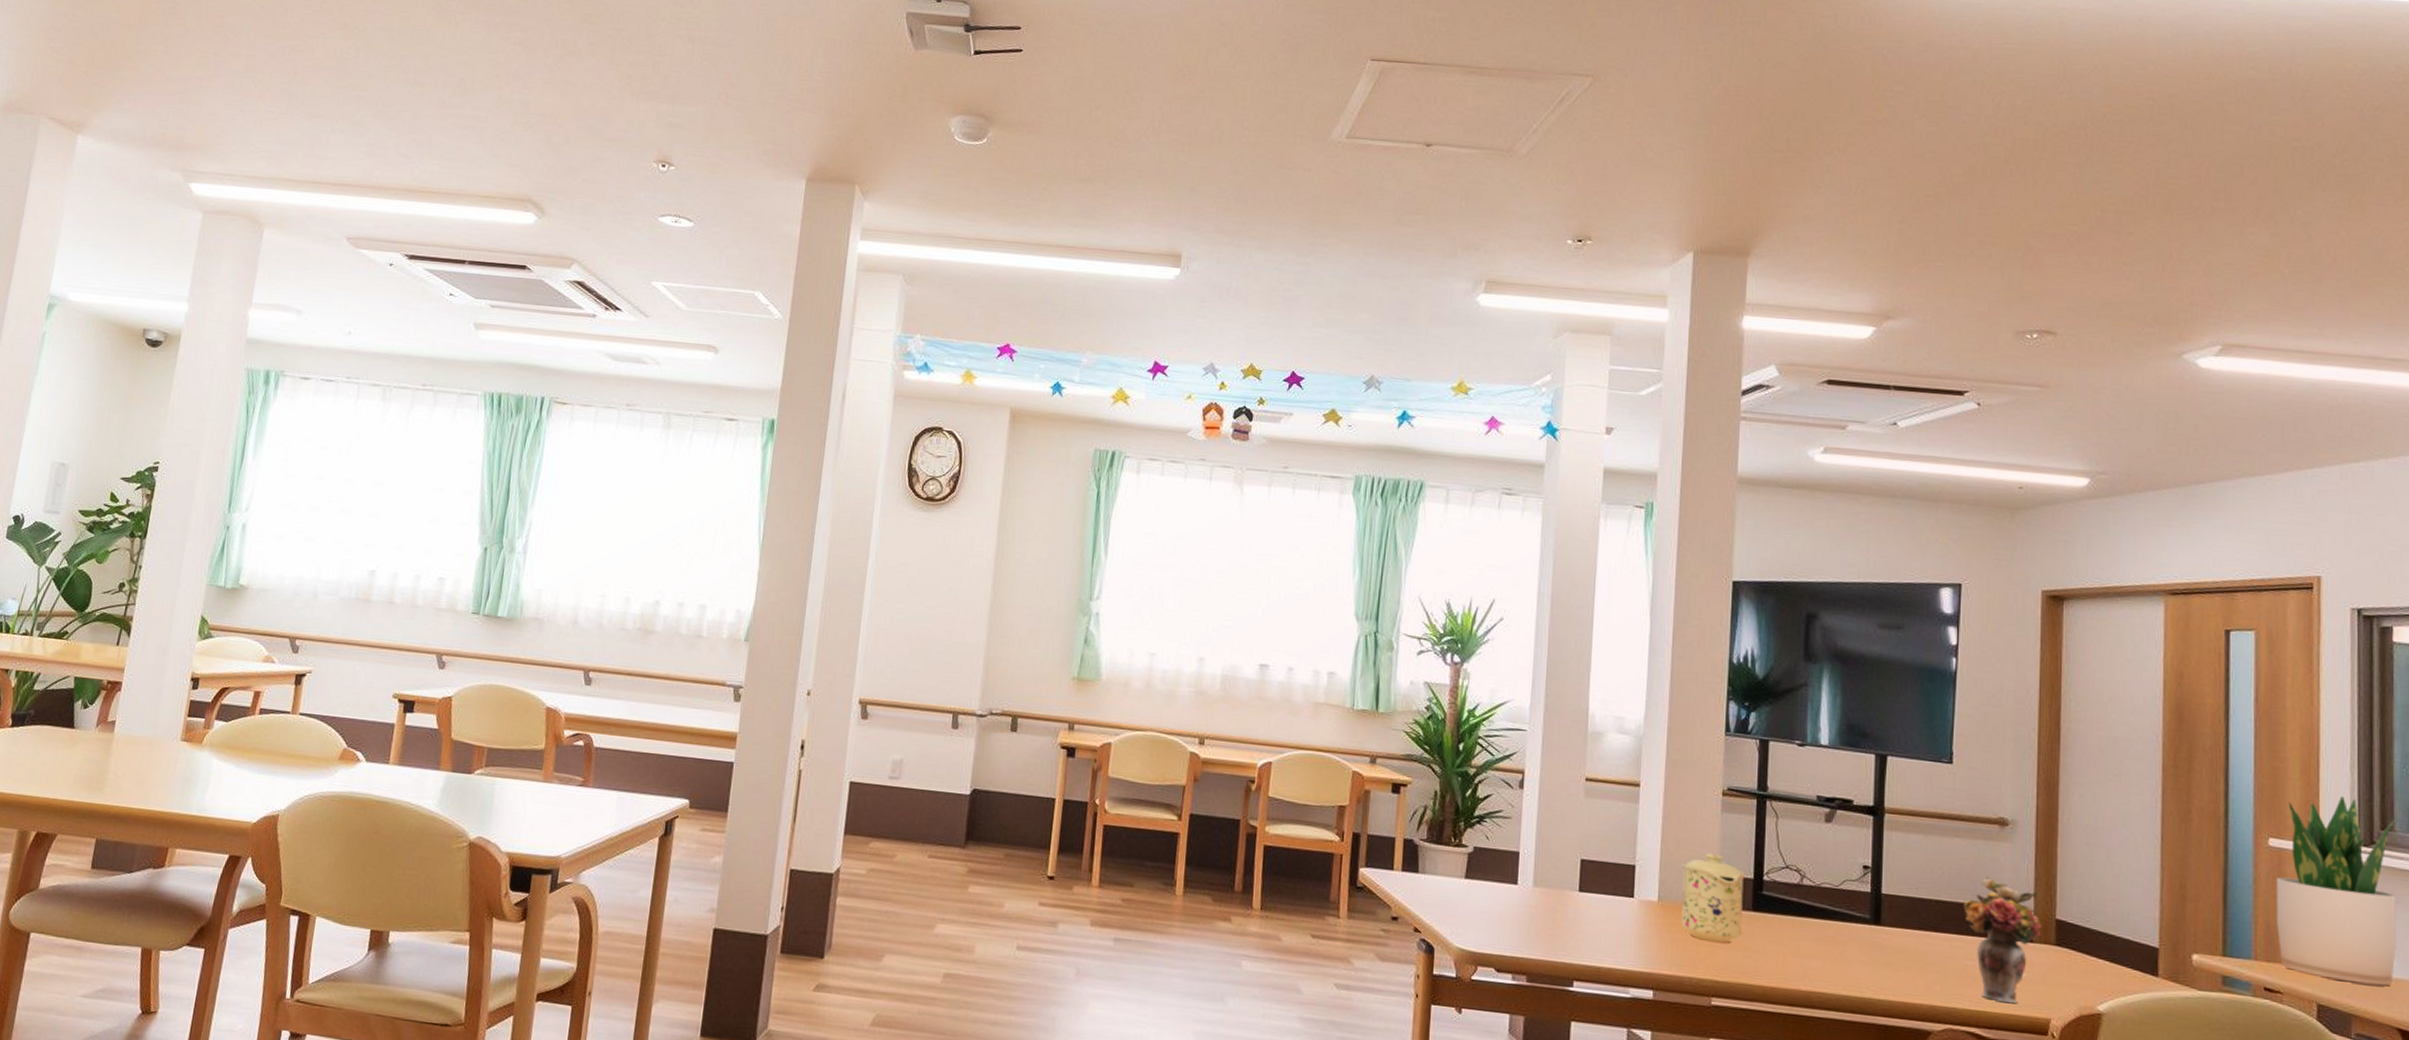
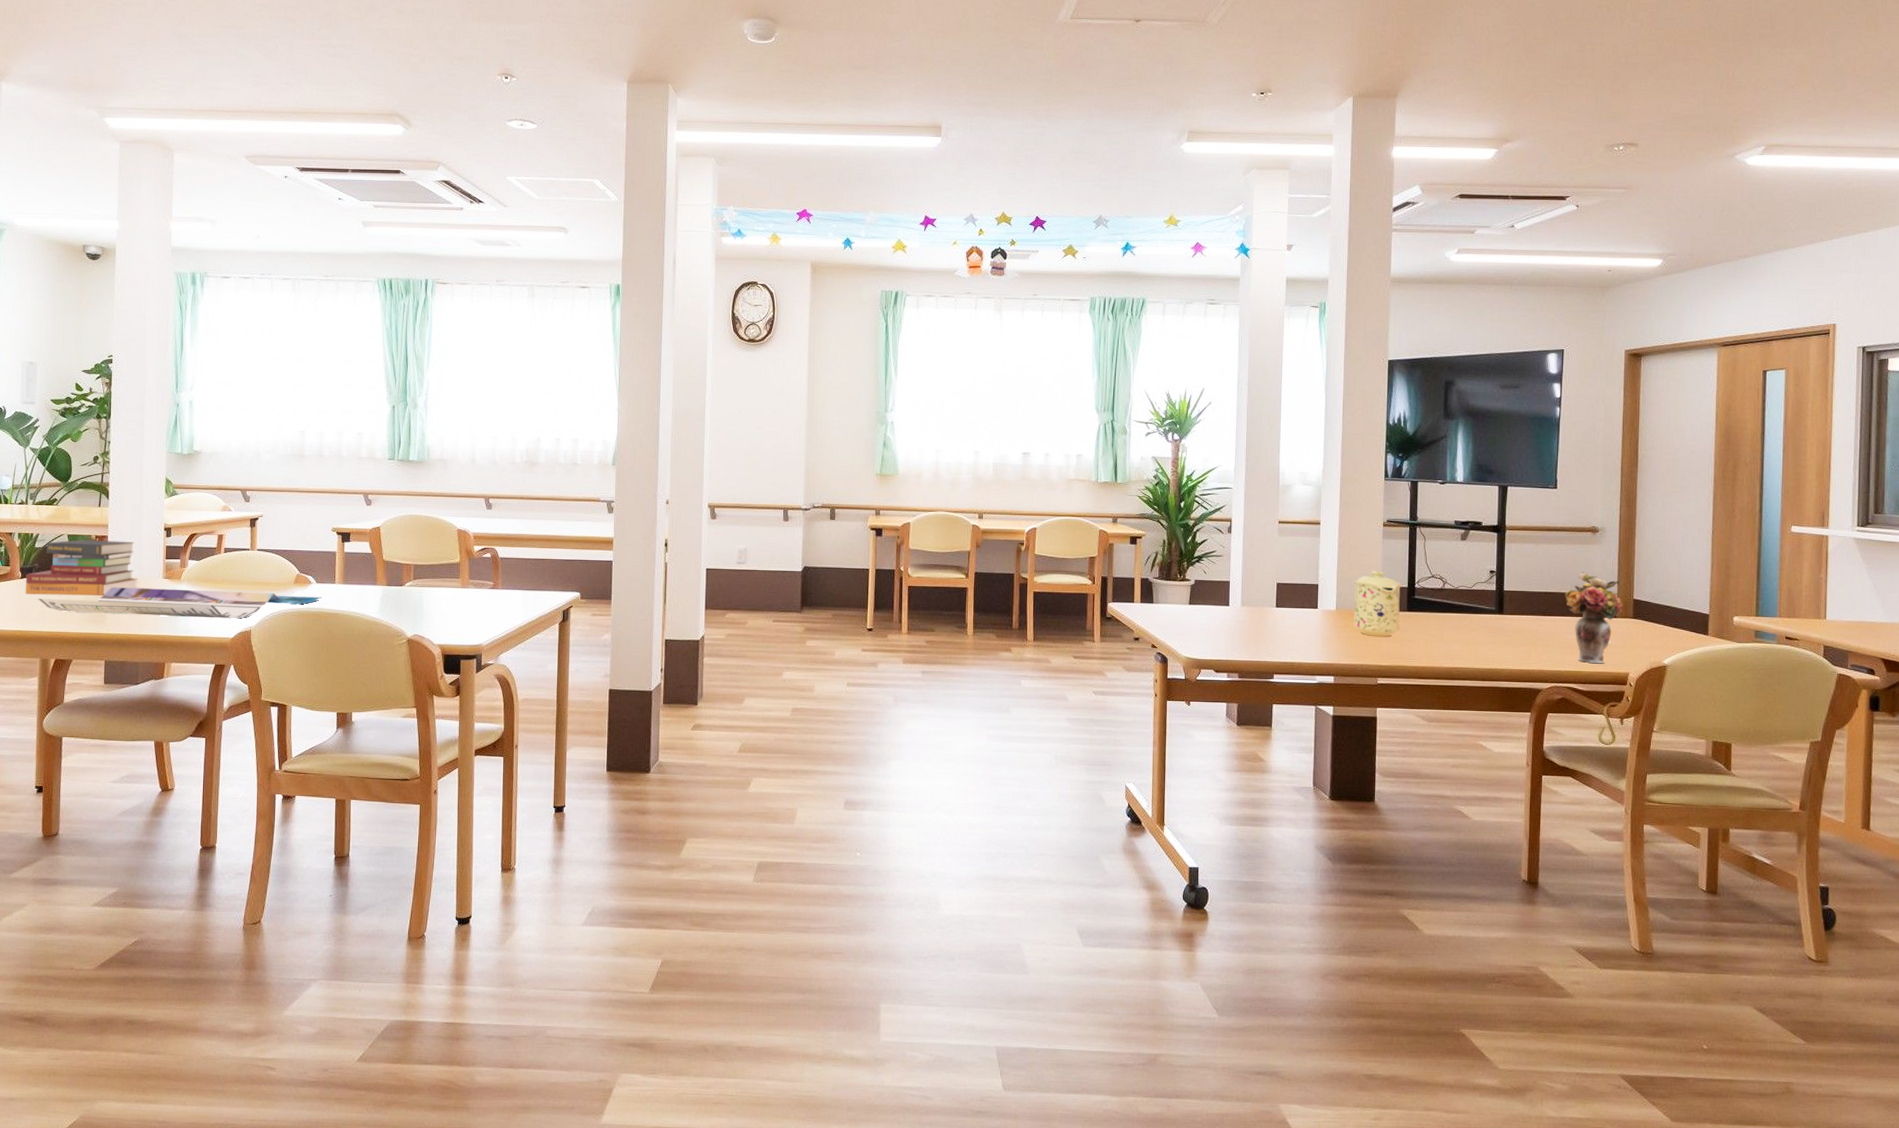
books: none [13,684,152,757] -> present [25,540,138,596]
folded map: none [26,746,371,799] -> present [37,587,322,619]
planter: present [2277,796,2396,987] -> none [1796,491,1885,629]

